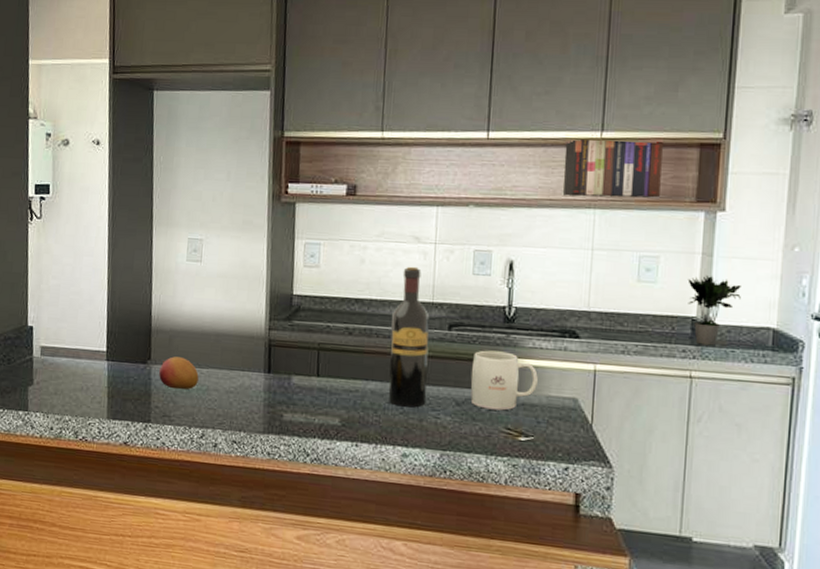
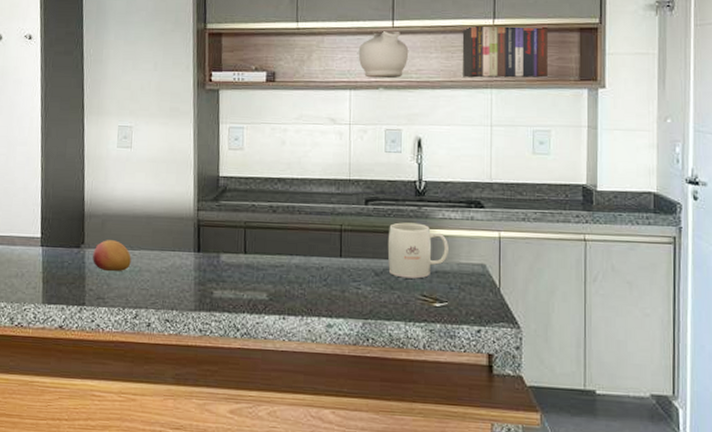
wine bottle: present [388,266,430,408] -> none [311,146,348,280]
teapot: none [447,141,504,195] -> present [358,29,409,79]
potted plant: present [687,274,741,346] -> none [577,145,624,211]

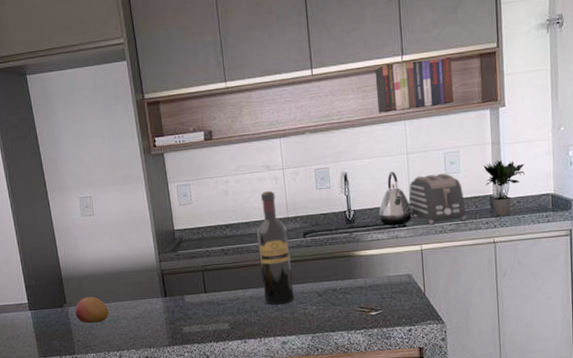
wine bottle: none [311,146,348,280] -> present [256,190,295,305]
teapot: present [358,29,409,79] -> none [283,77,329,125]
mug: present [387,222,448,279] -> none [326,247,379,295]
kettle: none [453,143,493,205] -> present [378,171,413,225]
toaster: none [489,152,553,211] -> present [408,173,466,225]
potted plant: none [577,145,624,211] -> present [483,159,525,216]

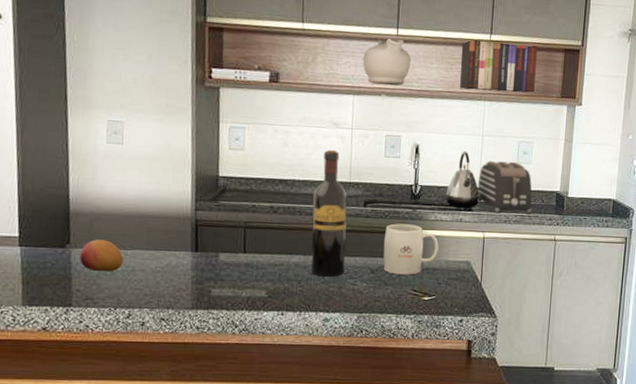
teapot: none [283,77,329,125] -> present [362,37,412,86]
mug: none [326,247,379,295] -> present [383,223,439,275]
potted plant: present [483,159,525,216] -> none [554,157,592,215]

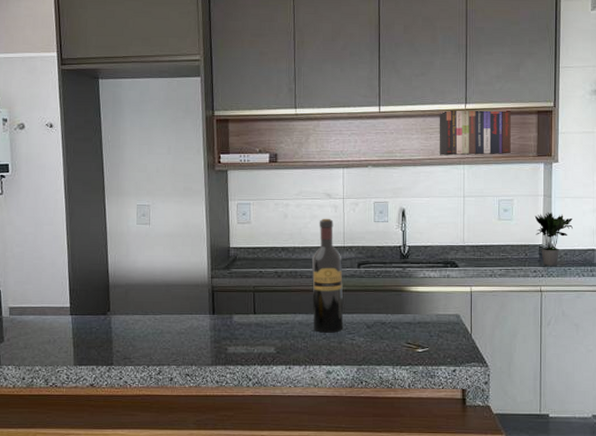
fruit: present [80,239,123,272] -> none [118,307,153,335]
teapot: present [362,37,412,86] -> none [349,114,394,158]
mug: present [383,223,439,275] -> none [377,282,429,329]
kettle: present [445,151,480,208] -> none [432,212,465,264]
toaster: present [477,160,532,214] -> none [462,219,515,268]
potted plant: none [554,157,592,215] -> present [534,211,573,266]

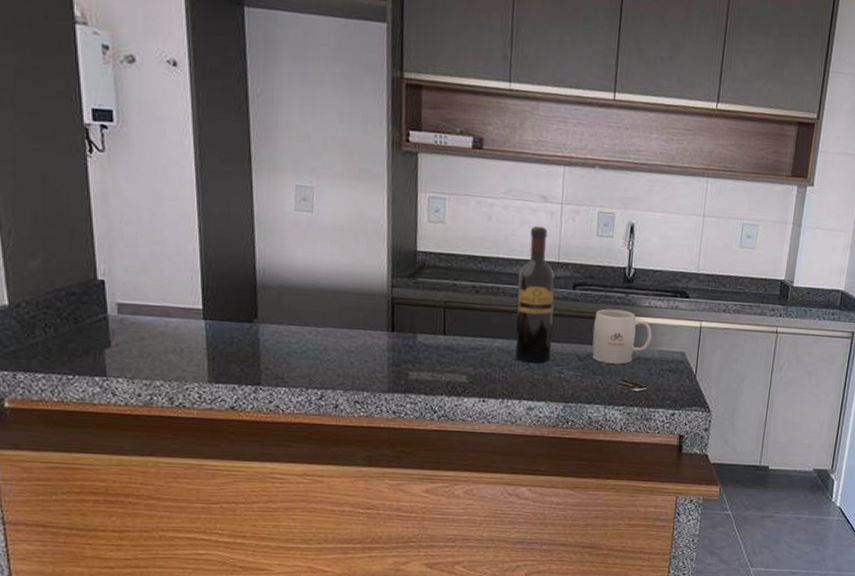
mug: none [377,282,429,329] -> present [592,308,652,365]
books: present [439,111,511,156] -> none [681,109,768,170]
potted plant: present [534,211,573,266] -> none [779,242,821,306]

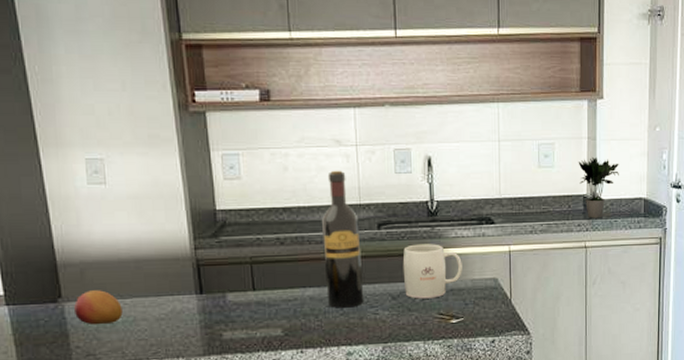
fruit: none [268,315,315,350] -> present [74,290,123,325]
potted plant: none [779,242,821,306] -> present [578,156,619,219]

